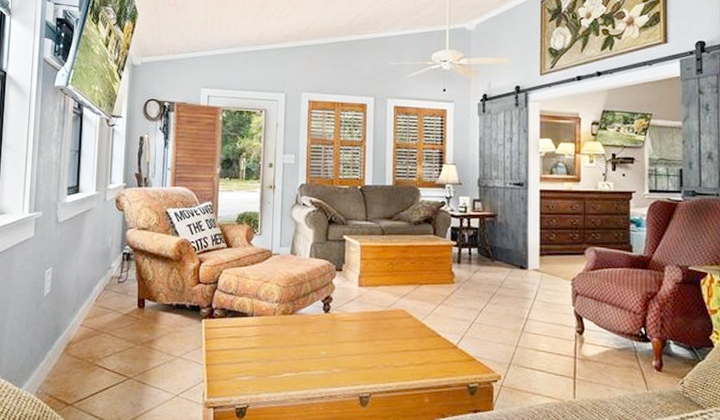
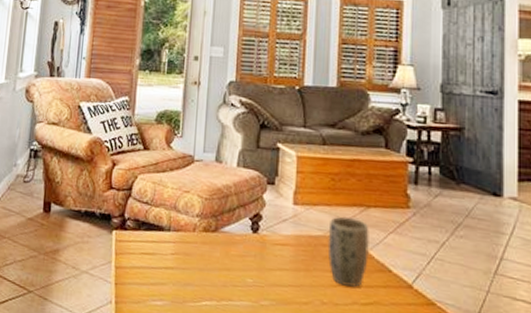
plant pot: none [388,293,423,351] -> present [327,216,370,287]

